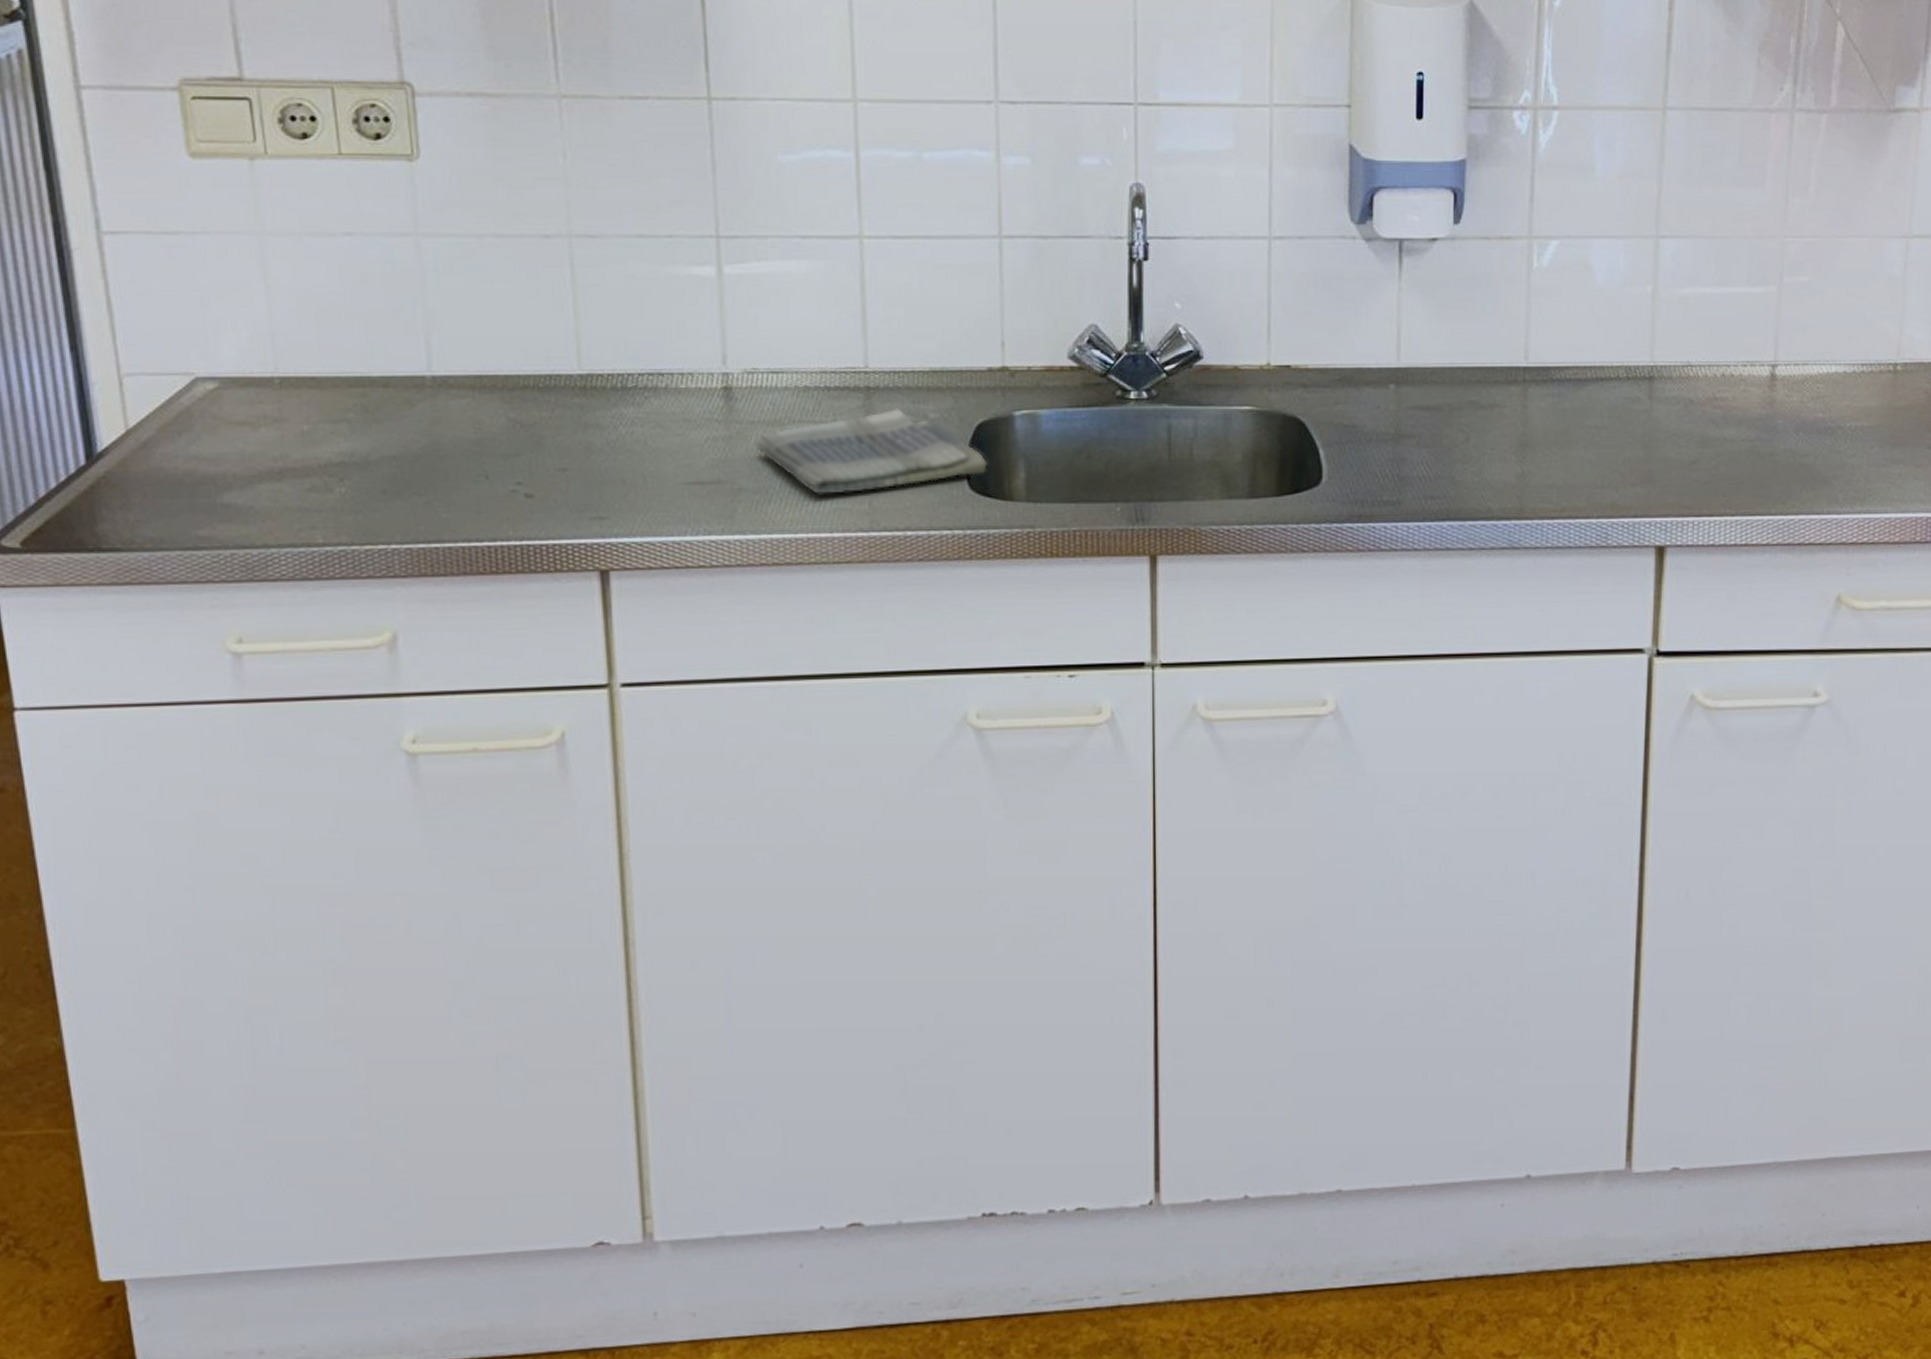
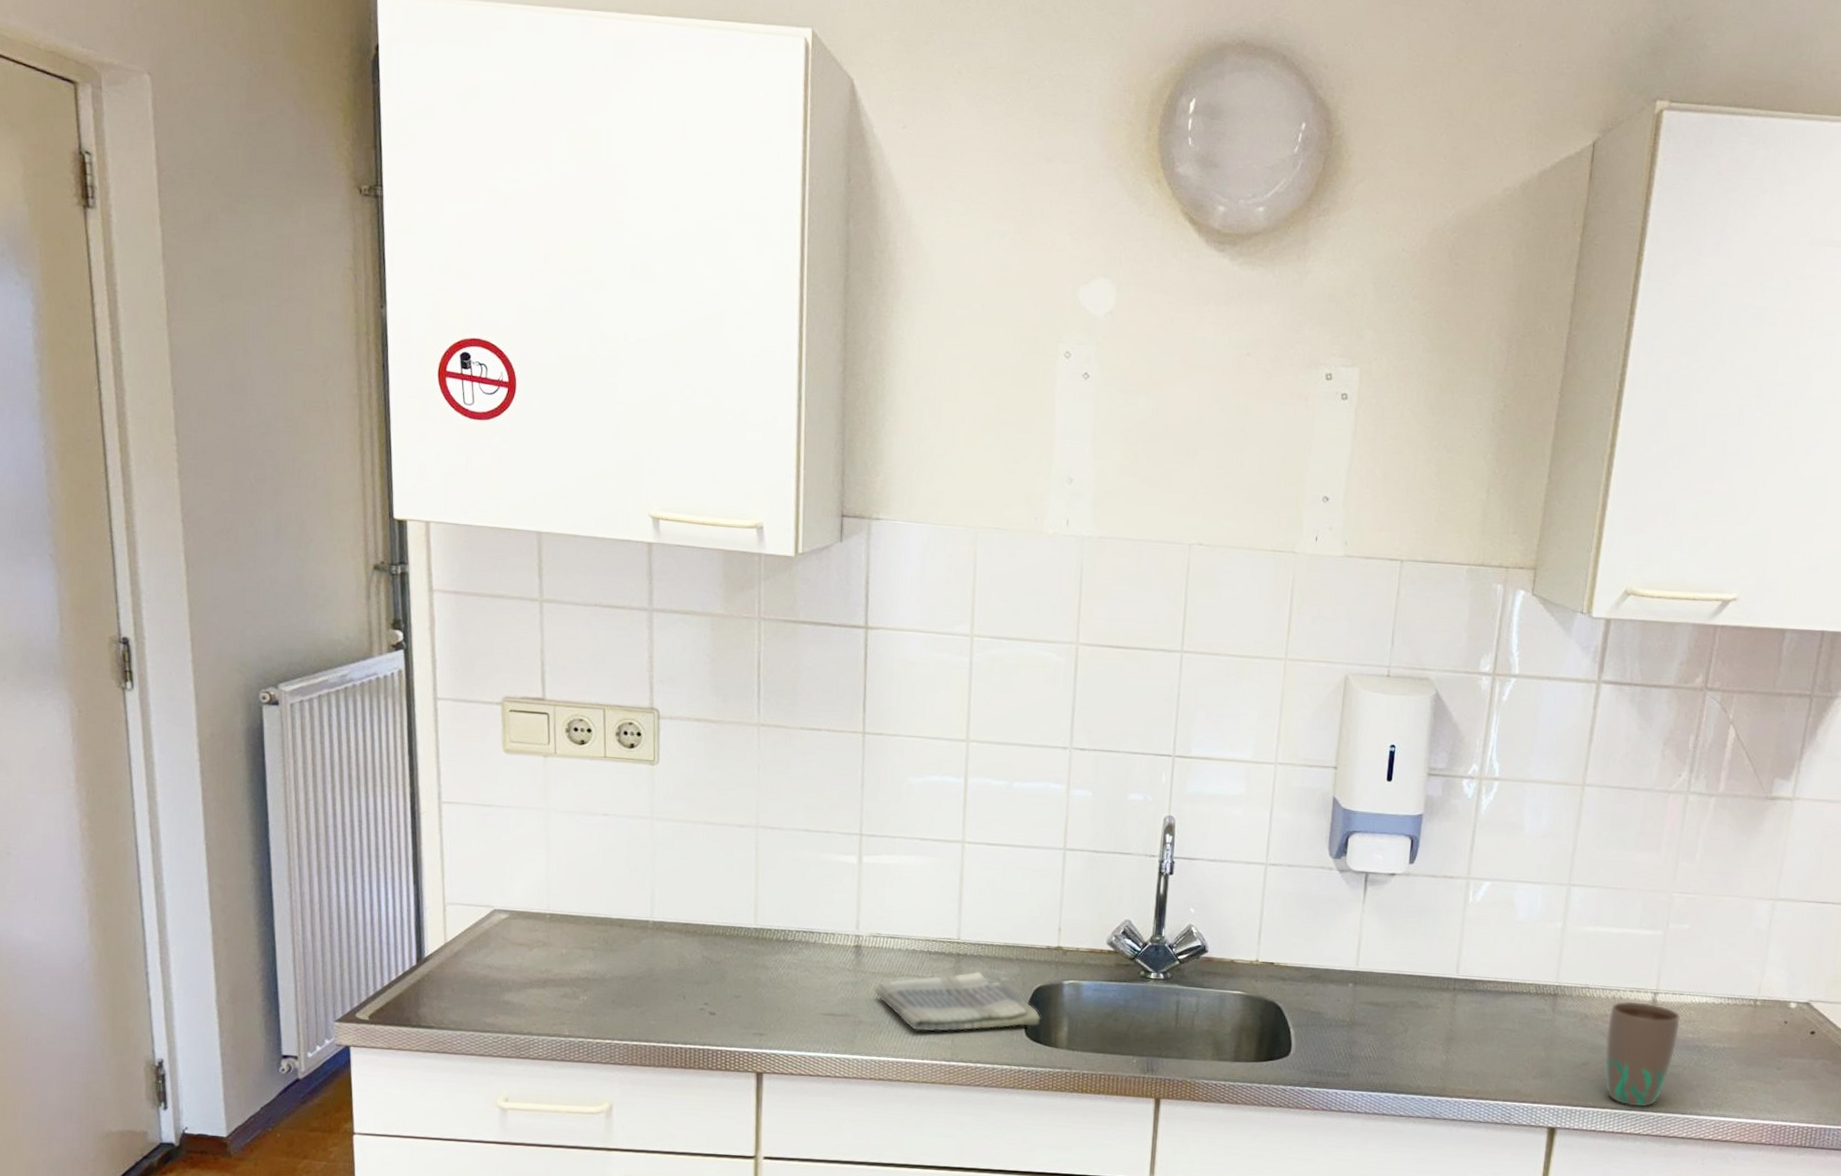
mug: none [1717,378,1806,510] -> present [1605,1001,1680,1107]

